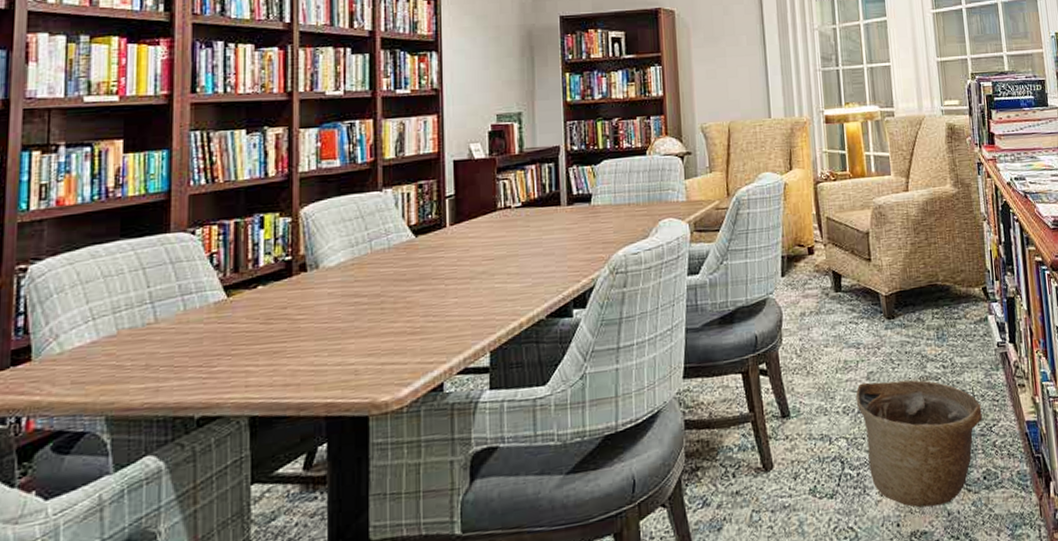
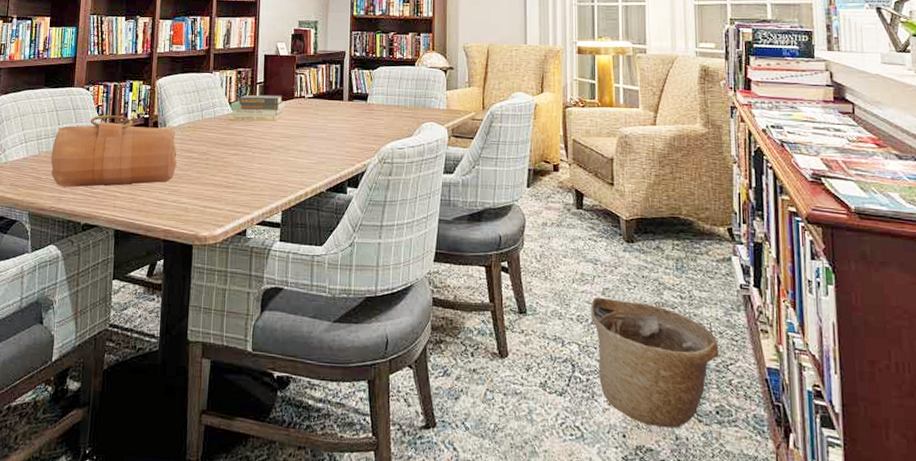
handbag: none [138,262,338,373] -> present [51,115,177,188]
books: none [407,208,486,249] -> present [227,95,285,122]

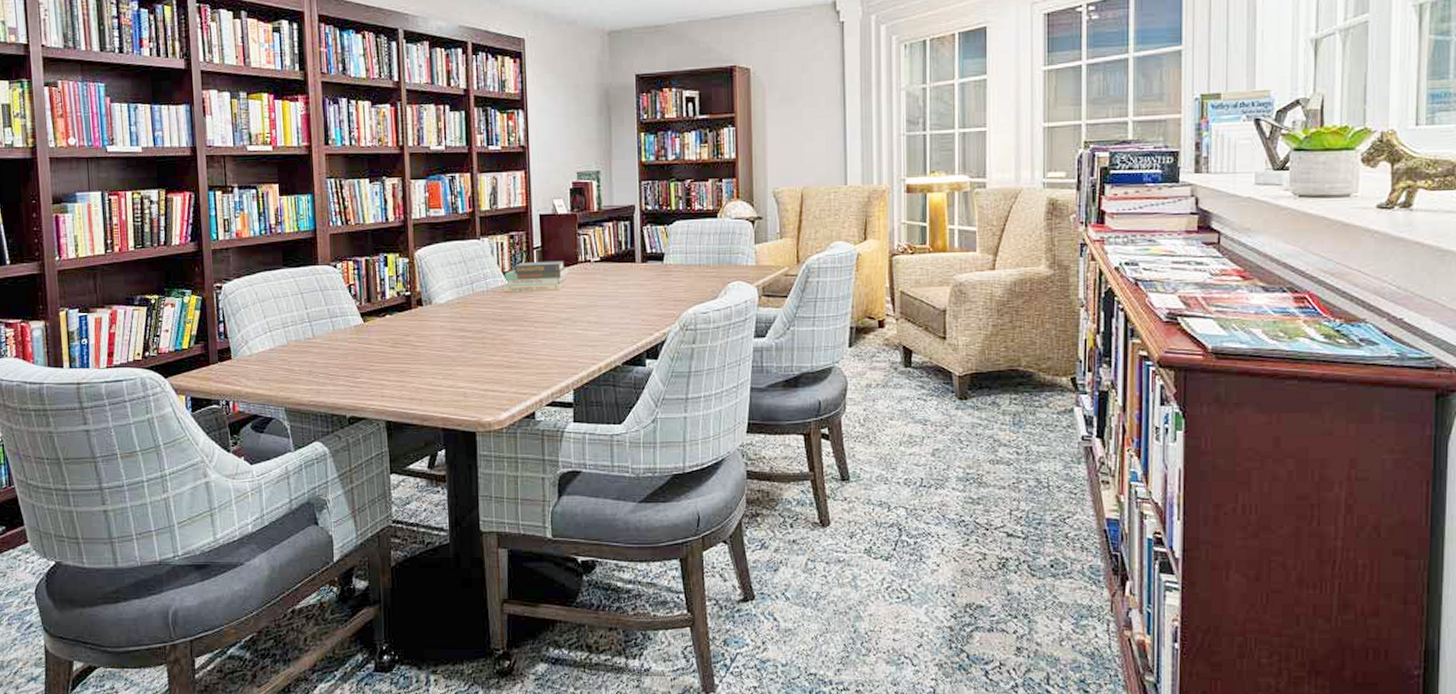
handbag: present [51,115,177,188] -> none [302,295,449,379]
basket: present [590,297,719,428] -> none [918,458,1056,583]

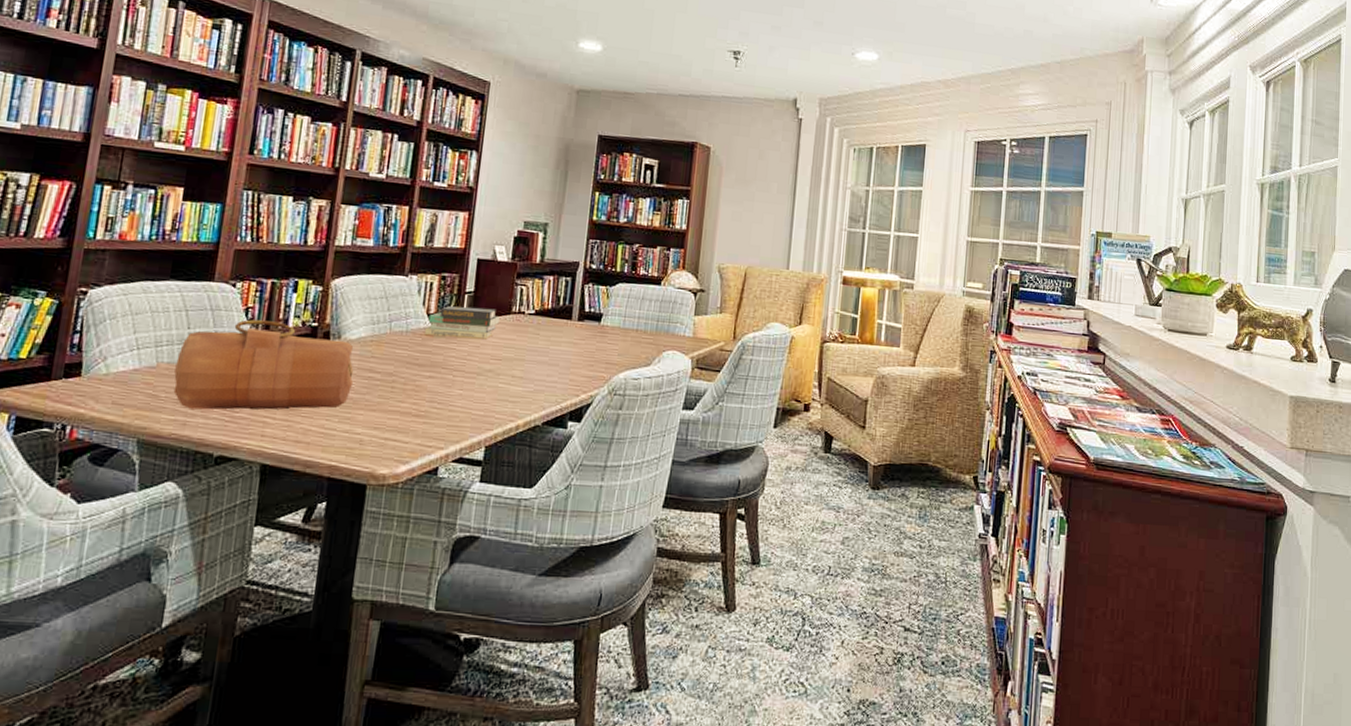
handbag: none [302,295,449,379] -> present [173,319,354,410]

